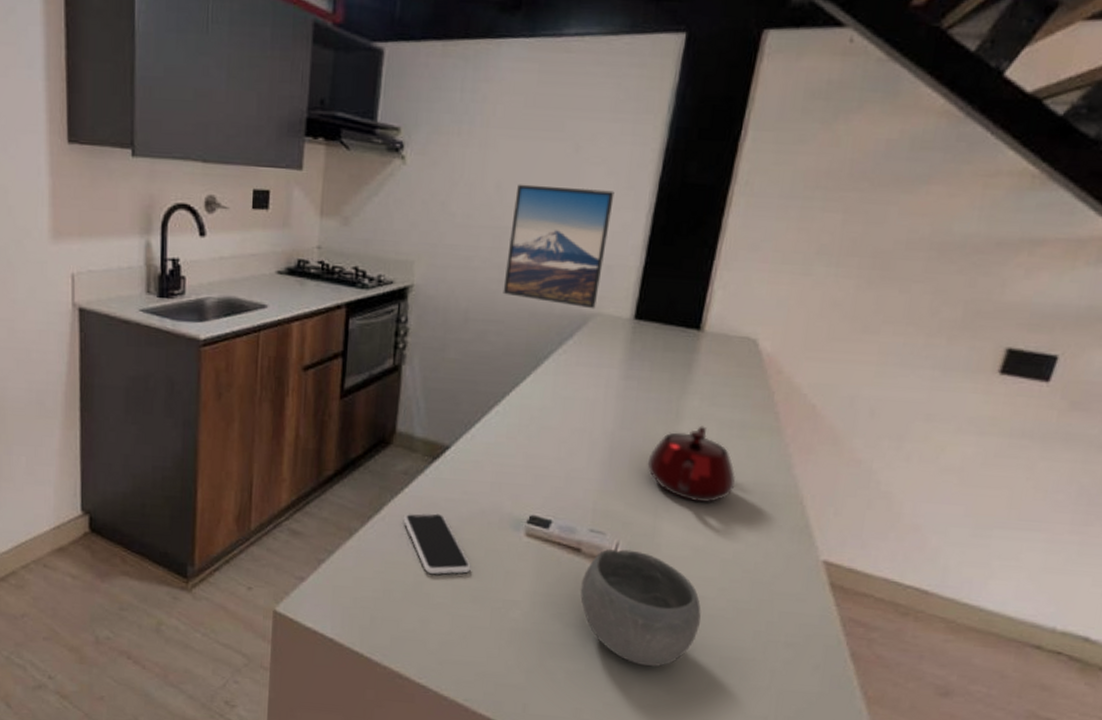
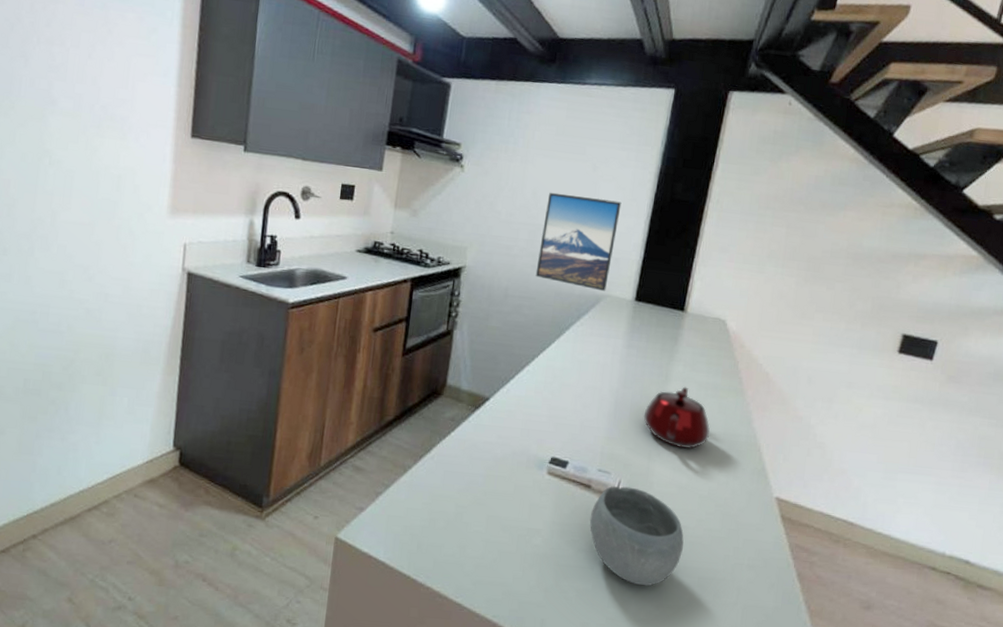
smartphone: present [403,513,471,574] -> none [449,453,503,506]

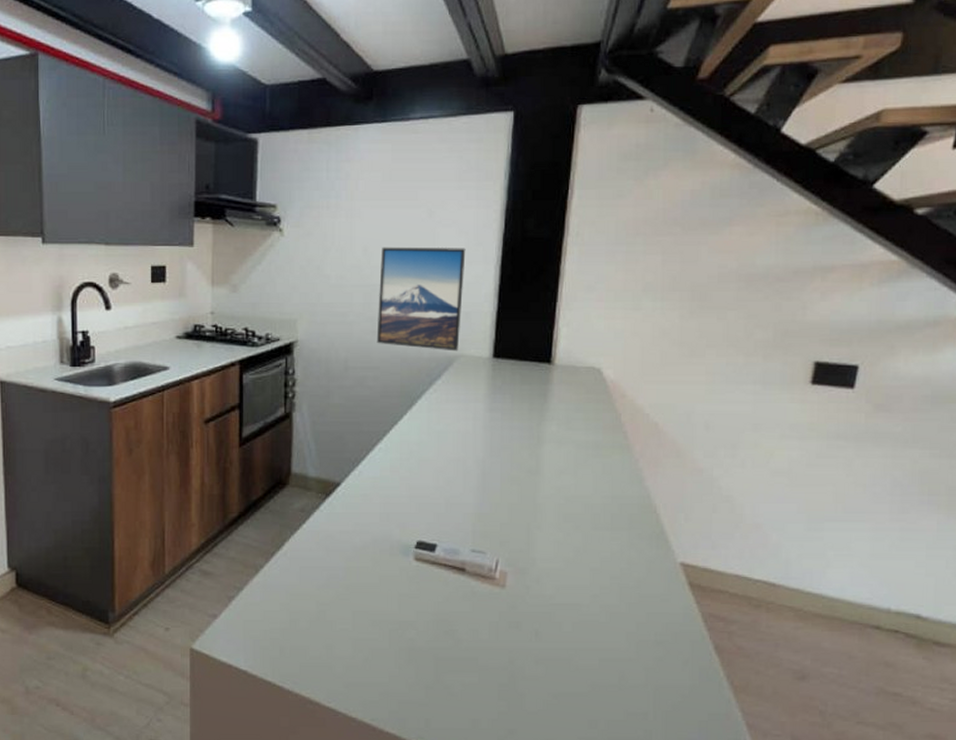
bowl: present [589,486,684,586] -> none [468,566,578,674]
teapot: present [643,386,710,449] -> none [517,448,596,518]

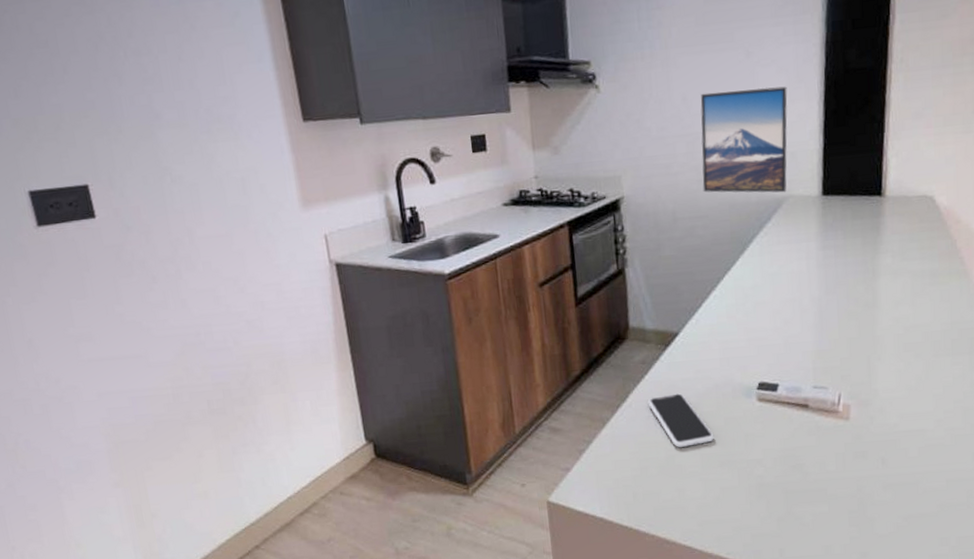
smartphone: none [303,545,368,602] -> present [647,393,714,447]

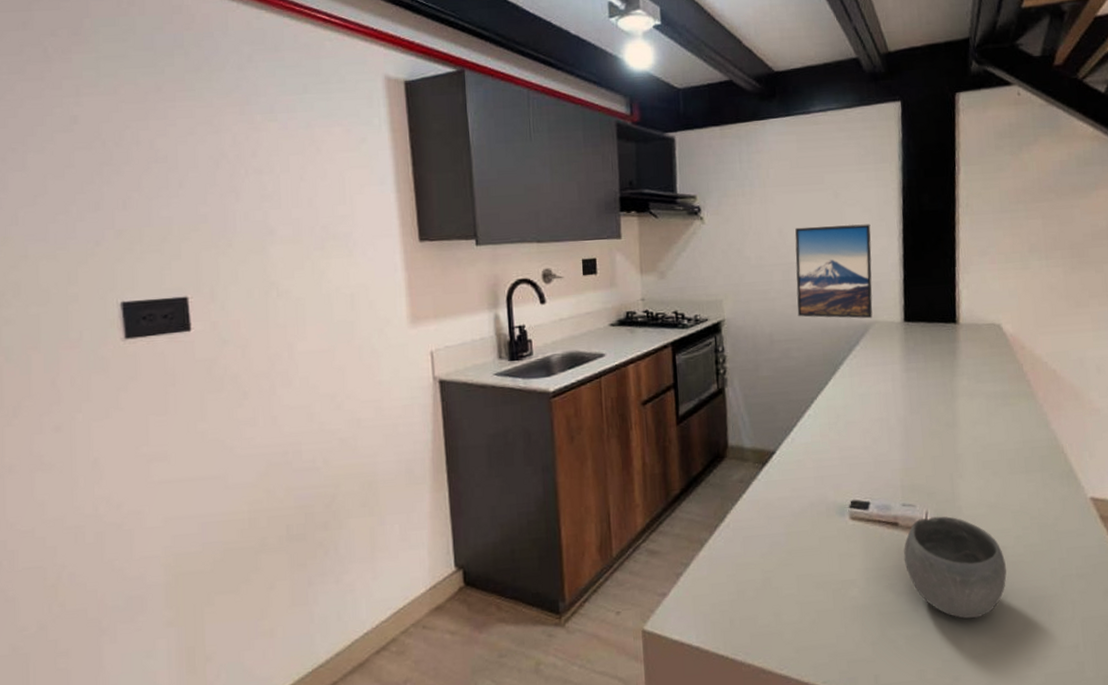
smartphone: present [647,393,714,447] -> none [745,512,810,569]
bowl: none [813,398,924,499] -> present [903,516,1007,619]

